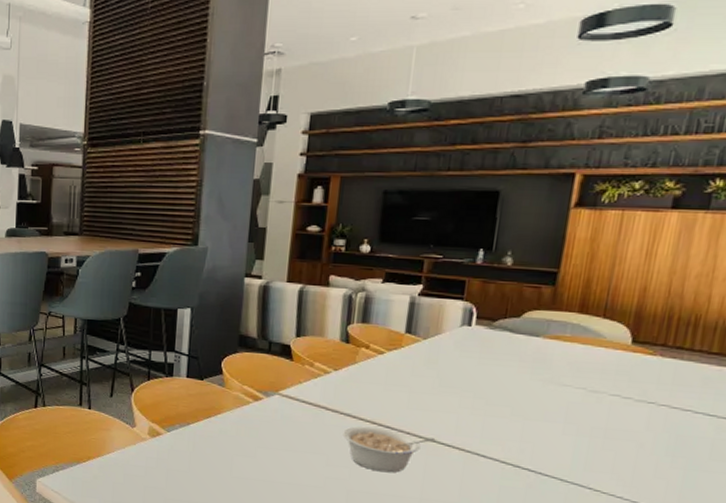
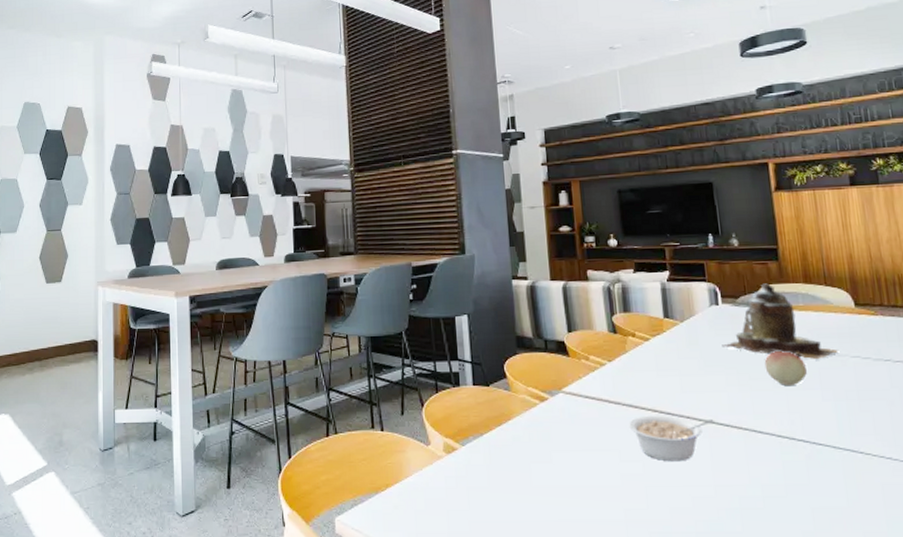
teapot: none [464,308,596,393] -> present [722,283,838,359]
fruit: none [506,380,554,417] -> present [764,351,807,387]

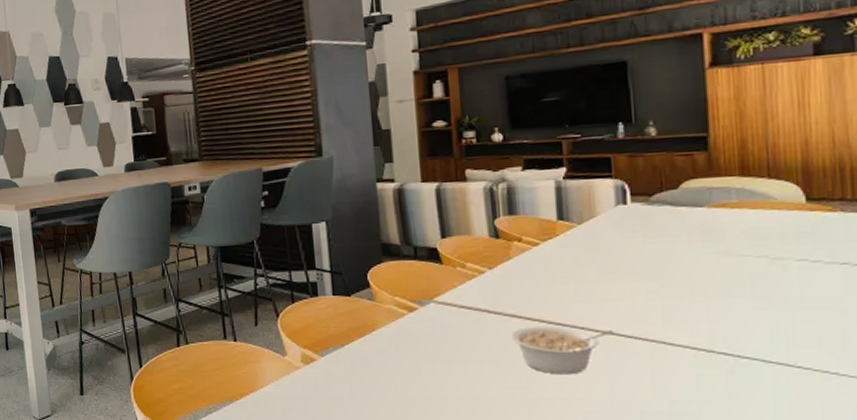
teapot: present [722,283,838,359] -> none [628,177,779,263]
fruit: present [764,351,807,387] -> none [681,255,735,294]

